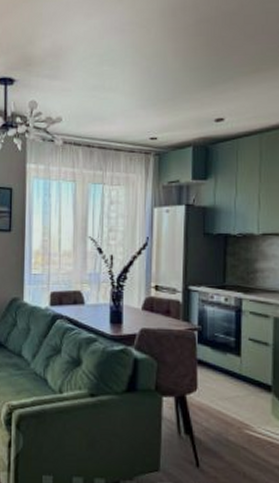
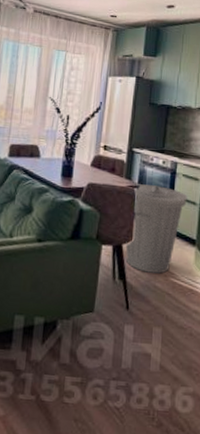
trash can: none [189,326,258,426] -> present [125,184,188,274]

